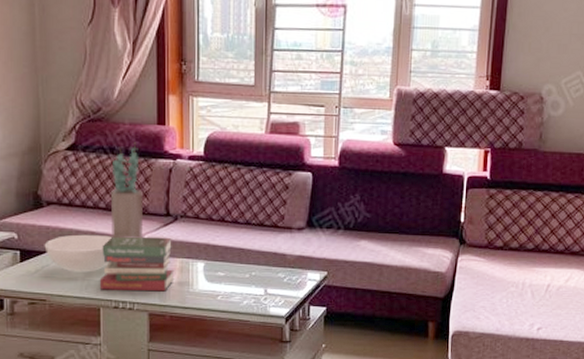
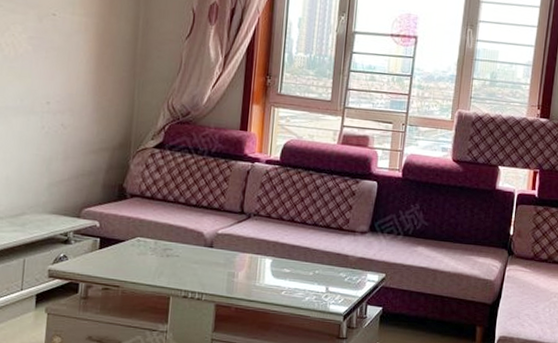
bowl: present [44,234,112,272] -> none [123,226,188,262]
books: present [99,236,175,292] -> none [171,229,244,284]
vase: present [110,141,144,238] -> none [188,144,222,233]

